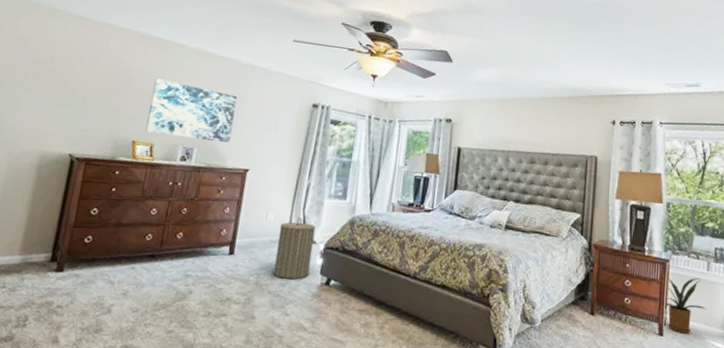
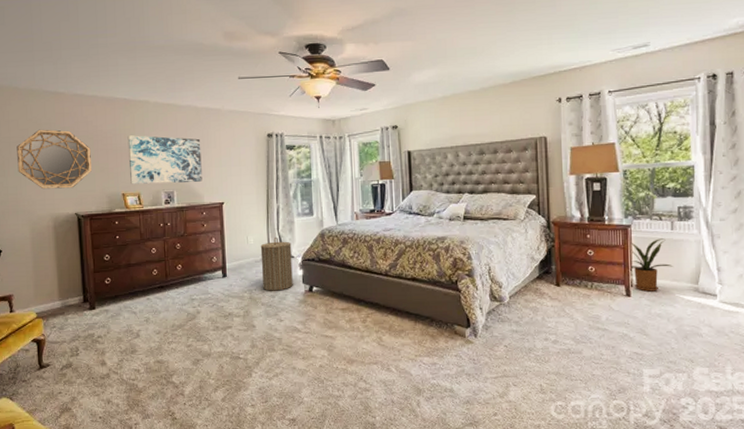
home mirror: none [11,53,108,125] -> present [17,129,92,190]

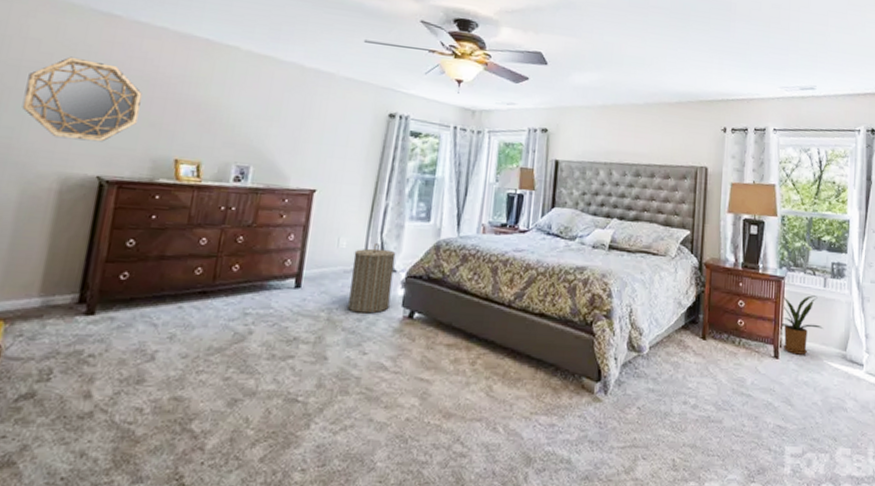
wall art: present [127,135,202,185] -> none [190,86,301,161]

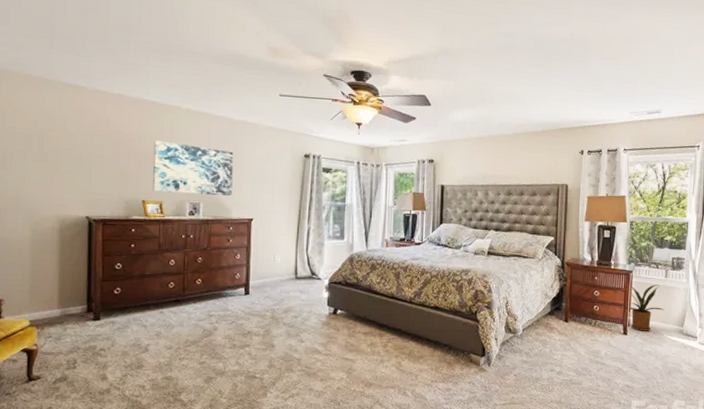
home mirror: present [22,56,142,142] -> none [22,123,110,190]
wall art: none [190,86,301,161] -> present [153,140,234,197]
laundry hamper: present [348,242,396,314] -> none [286,257,319,312]

